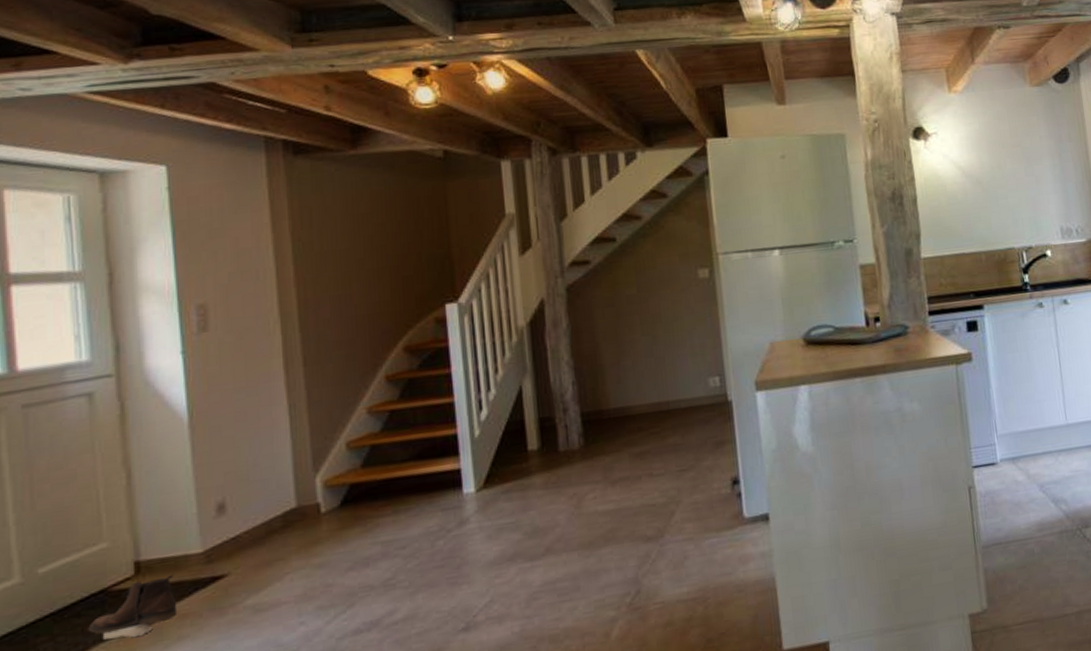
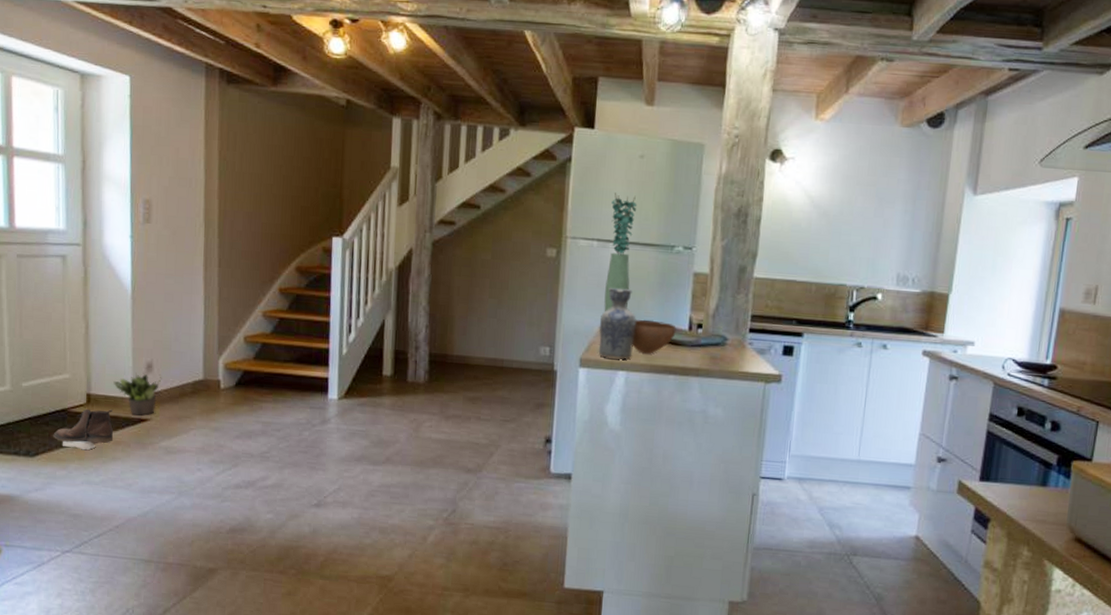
potted plant: none [172,514,240,574] -> present [113,372,162,416]
vase: none [760,197,798,325] -> present [604,193,638,311]
ceramic jug: none [769,295,812,375] -> present [598,288,636,360]
bowl: none [807,323,854,362] -> present [632,320,676,354]

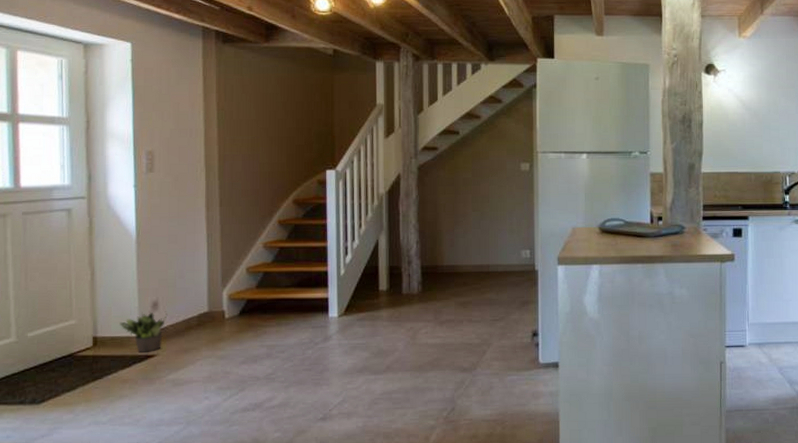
boot: present [53,409,114,451] -> none [59,349,121,392]
ceramic jug: present [598,288,636,360] -> none [572,192,605,256]
vase: present [604,193,638,311] -> none [574,111,597,214]
bowl: present [632,320,676,354] -> none [602,218,640,248]

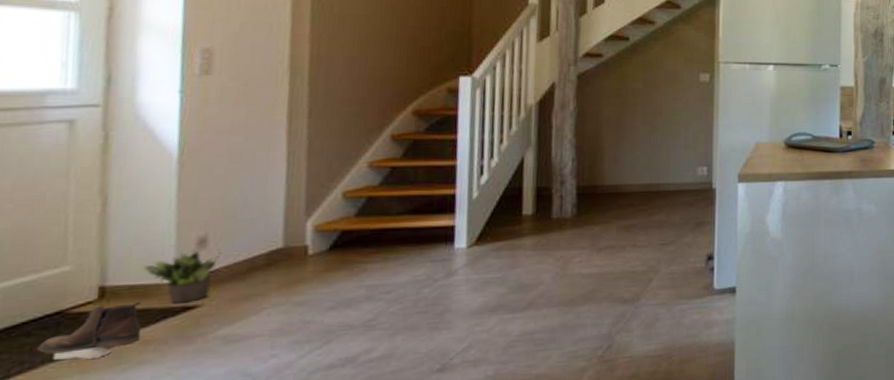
boot: none [59,349,121,392] -> present [37,301,143,360]

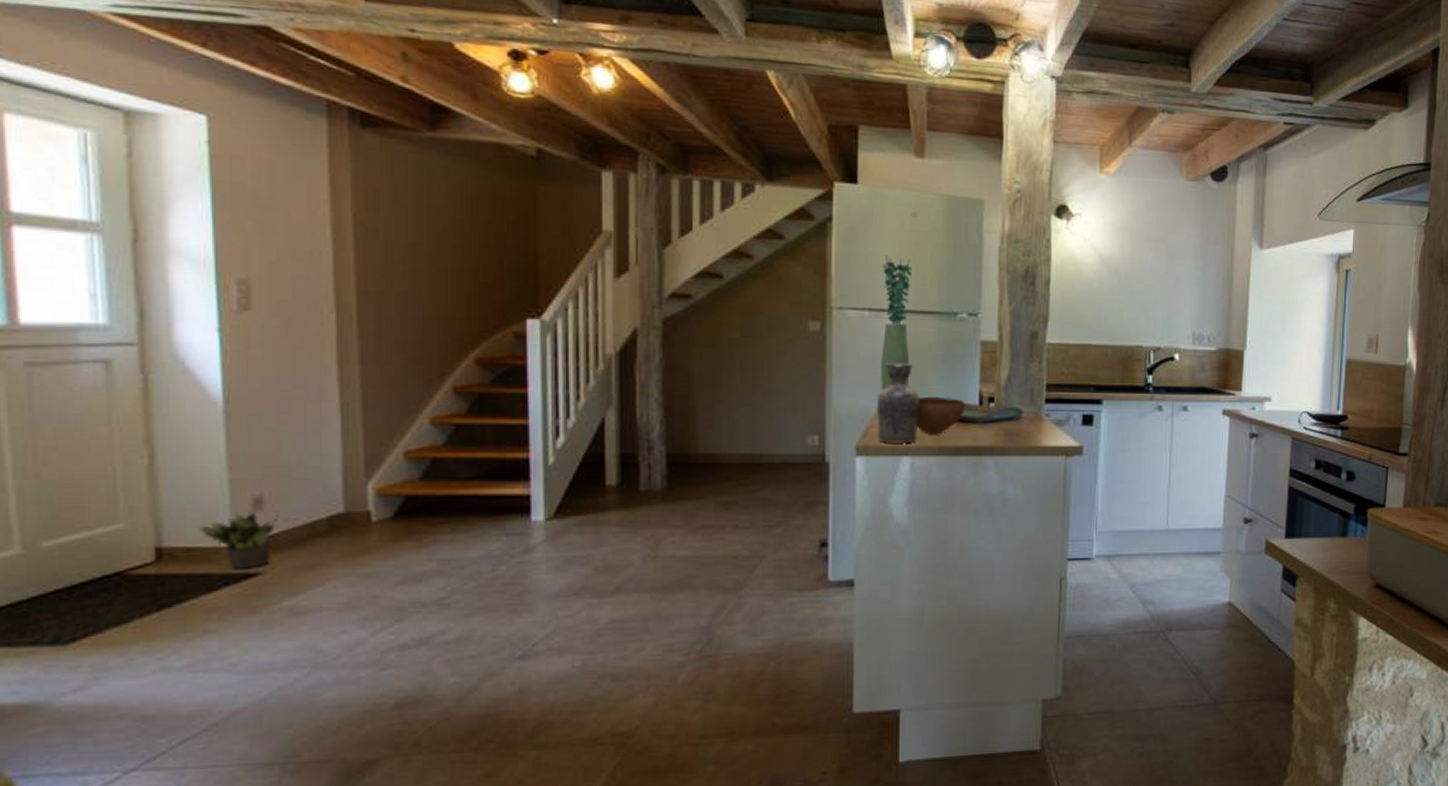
boot: present [37,301,143,360] -> none [100,565,204,626]
ceramic jug: none [755,105,791,172] -> present [876,362,919,444]
vase: none [759,20,785,128] -> present [881,255,913,390]
bowl: none [788,133,828,163] -> present [916,397,965,435]

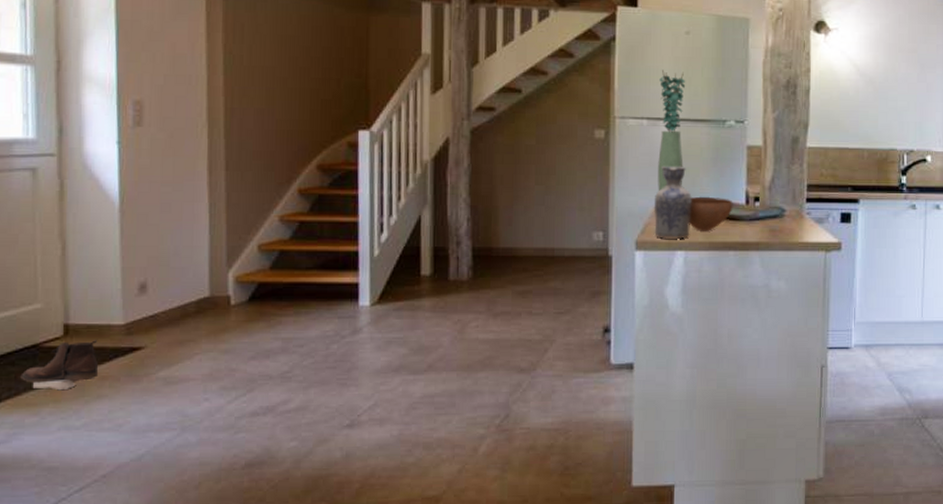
boot: none [100,565,204,626] -> present [20,340,99,391]
potted plant: present [200,511,279,569] -> none [98,295,159,344]

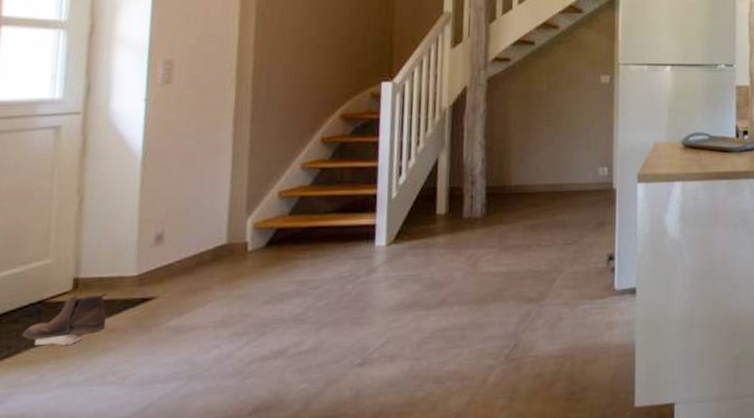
ceramic jug: present [654,166,692,240] -> none [654,105,688,172]
vase: present [658,70,686,191] -> none [657,22,682,128]
bowl: present [689,197,733,231] -> none [686,132,725,163]

